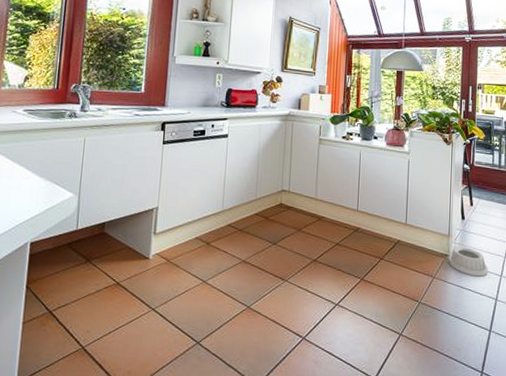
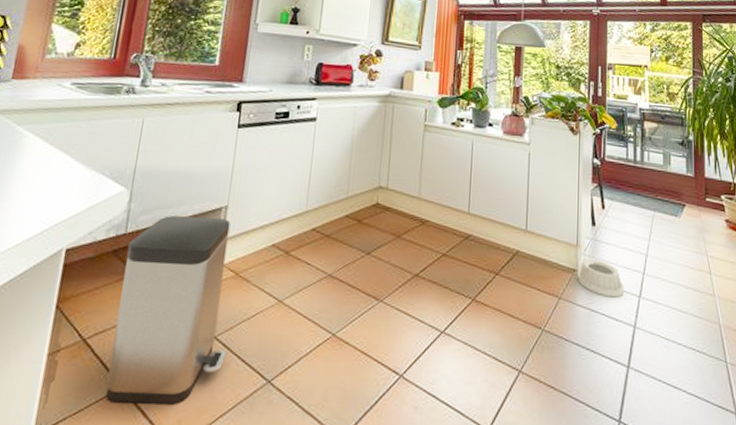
pedal bin: none [70,215,164,360] -> present [106,215,231,405]

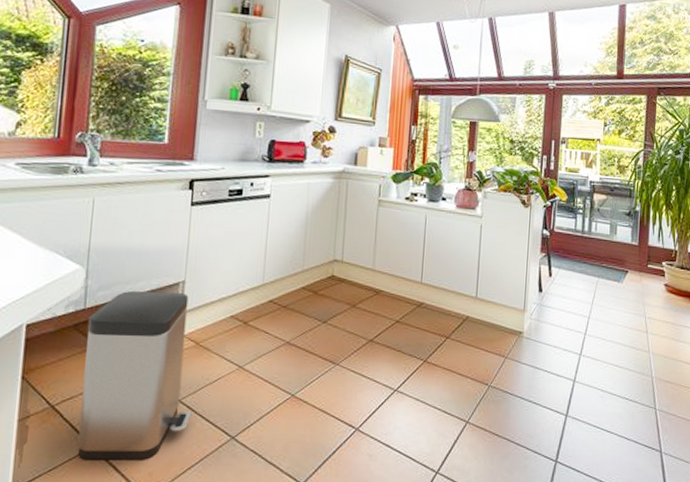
pet bowl: present [577,258,624,298] -> none [523,322,566,356]

